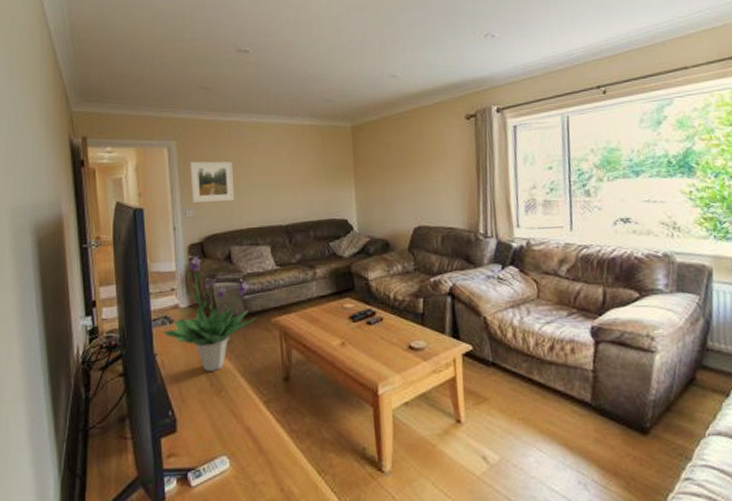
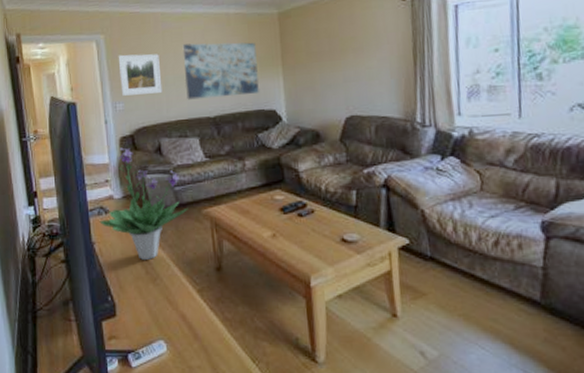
wall art: none [256,152,331,208] -> present [182,42,259,100]

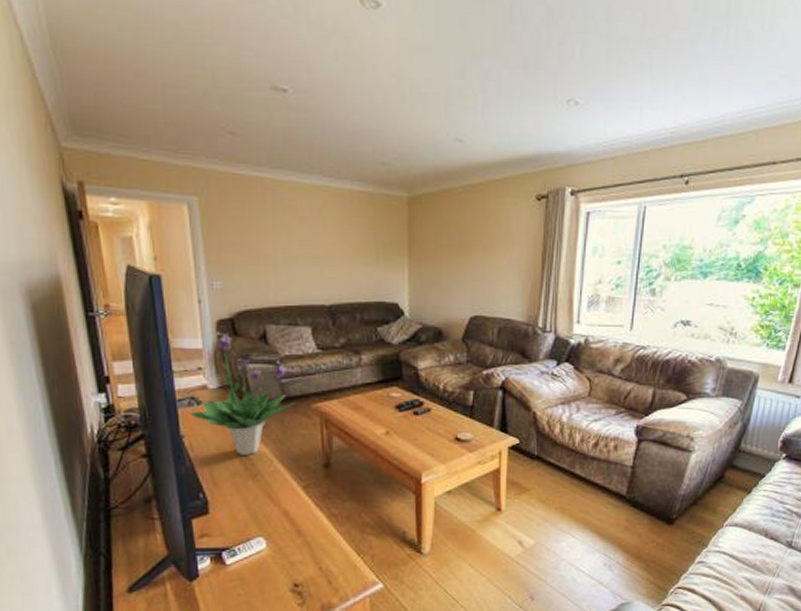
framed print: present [118,53,163,96] -> none [216,223,270,273]
wall art: present [182,42,259,100] -> none [296,220,381,285]

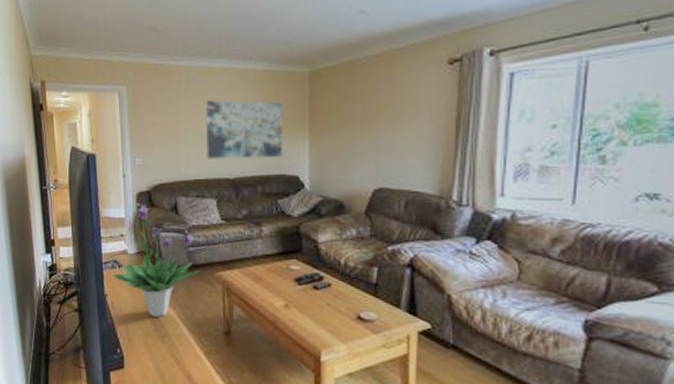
wall art: none [296,220,381,285] -> present [205,100,282,159]

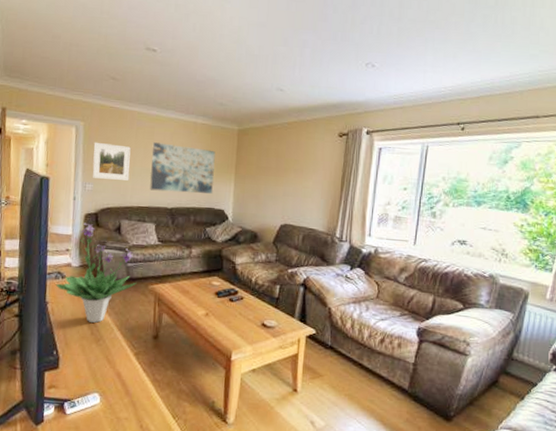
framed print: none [139,108,182,150] -> present [92,142,131,181]

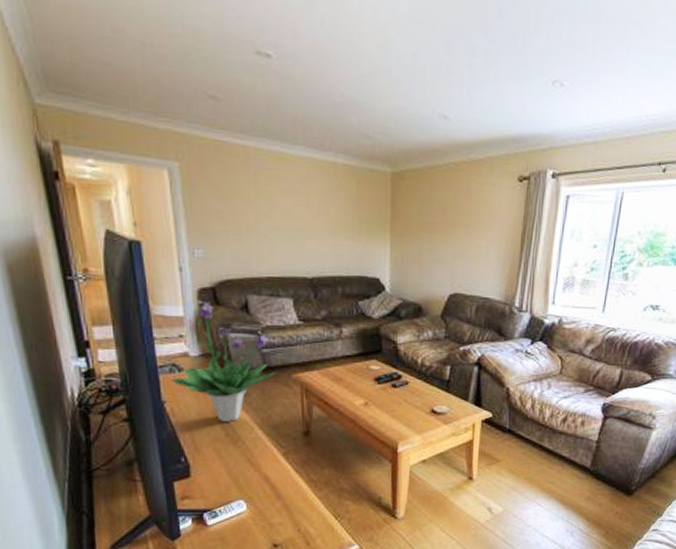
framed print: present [92,142,131,181] -> none [197,190,252,243]
wall art: present [150,142,216,194] -> none [279,190,364,258]

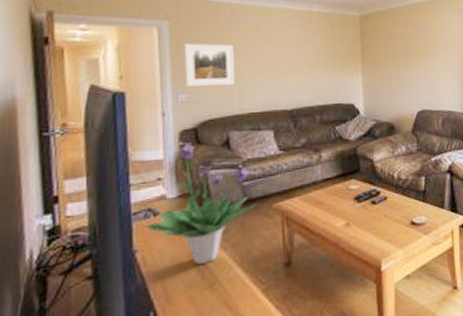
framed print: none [197,190,252,243] -> present [184,43,235,86]

